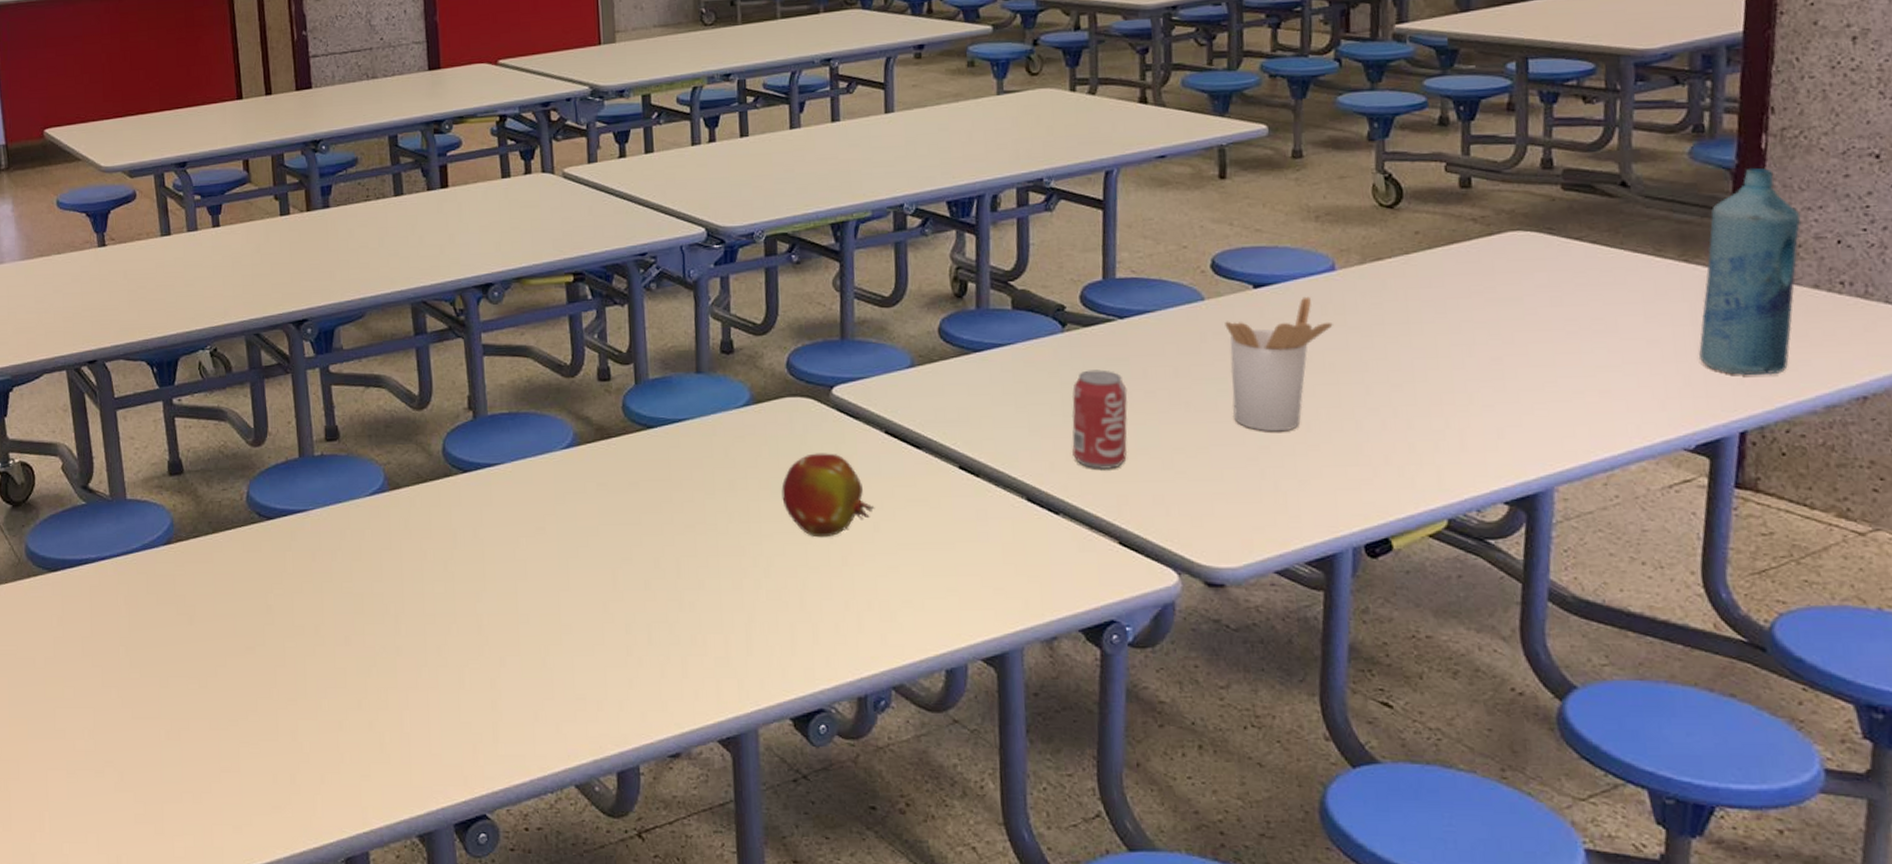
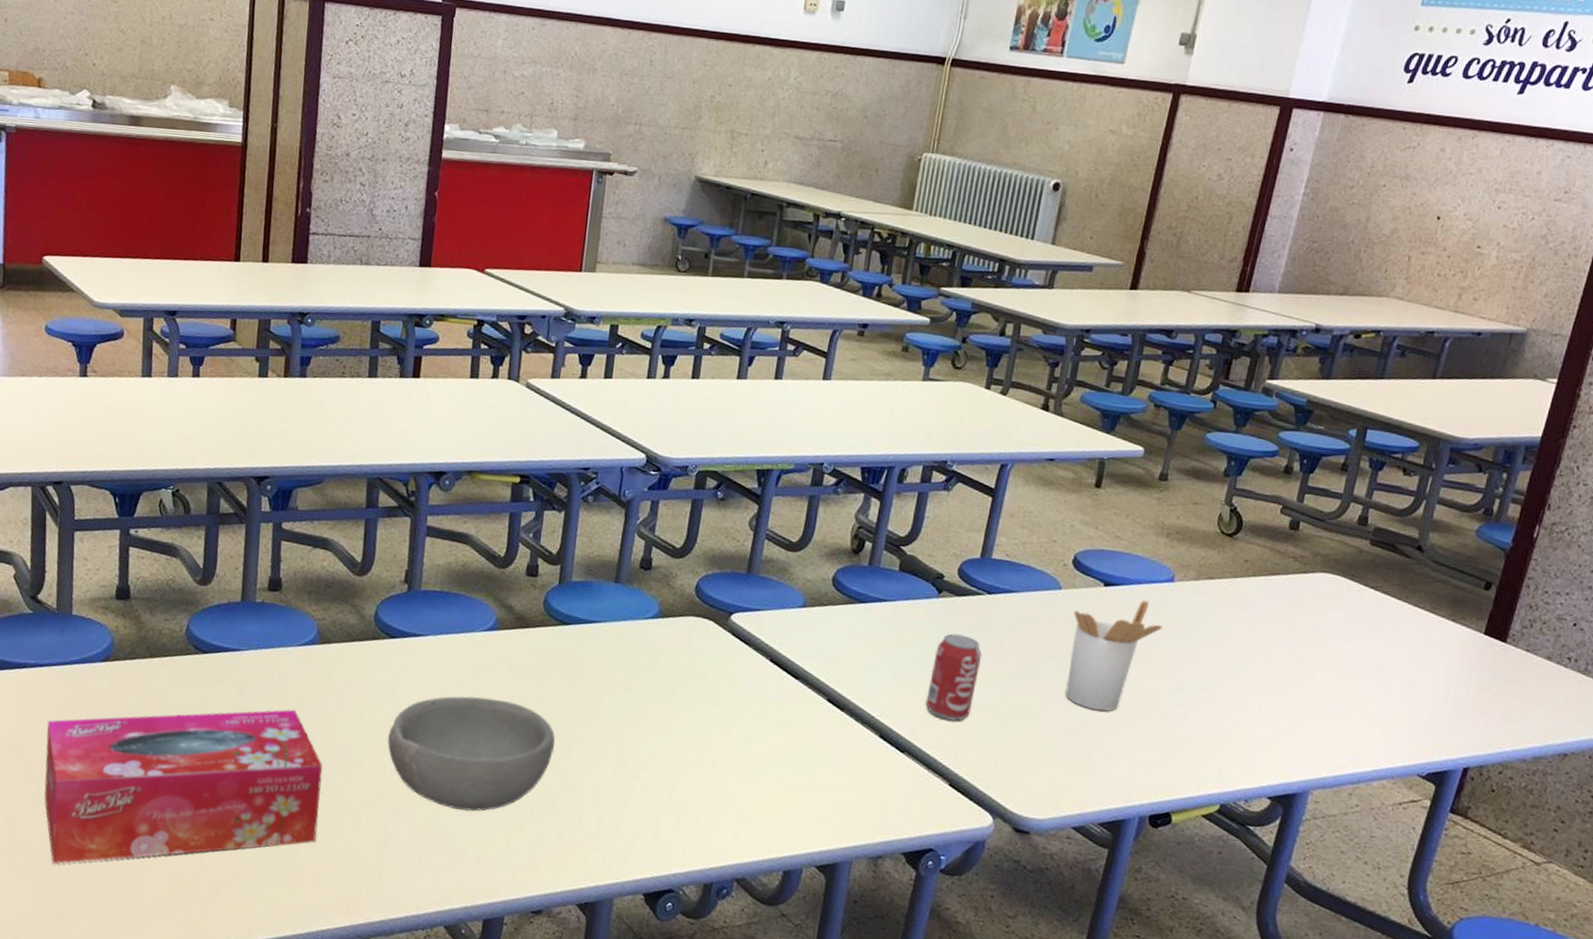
tissue box: none [118,566,420,773] -> present [44,709,323,864]
bowl: none [478,522,662,653] -> present [387,696,555,812]
fruit: present [781,453,875,538] -> none [670,668,749,744]
bottle: present [1699,167,1802,376] -> none [1446,551,1551,725]

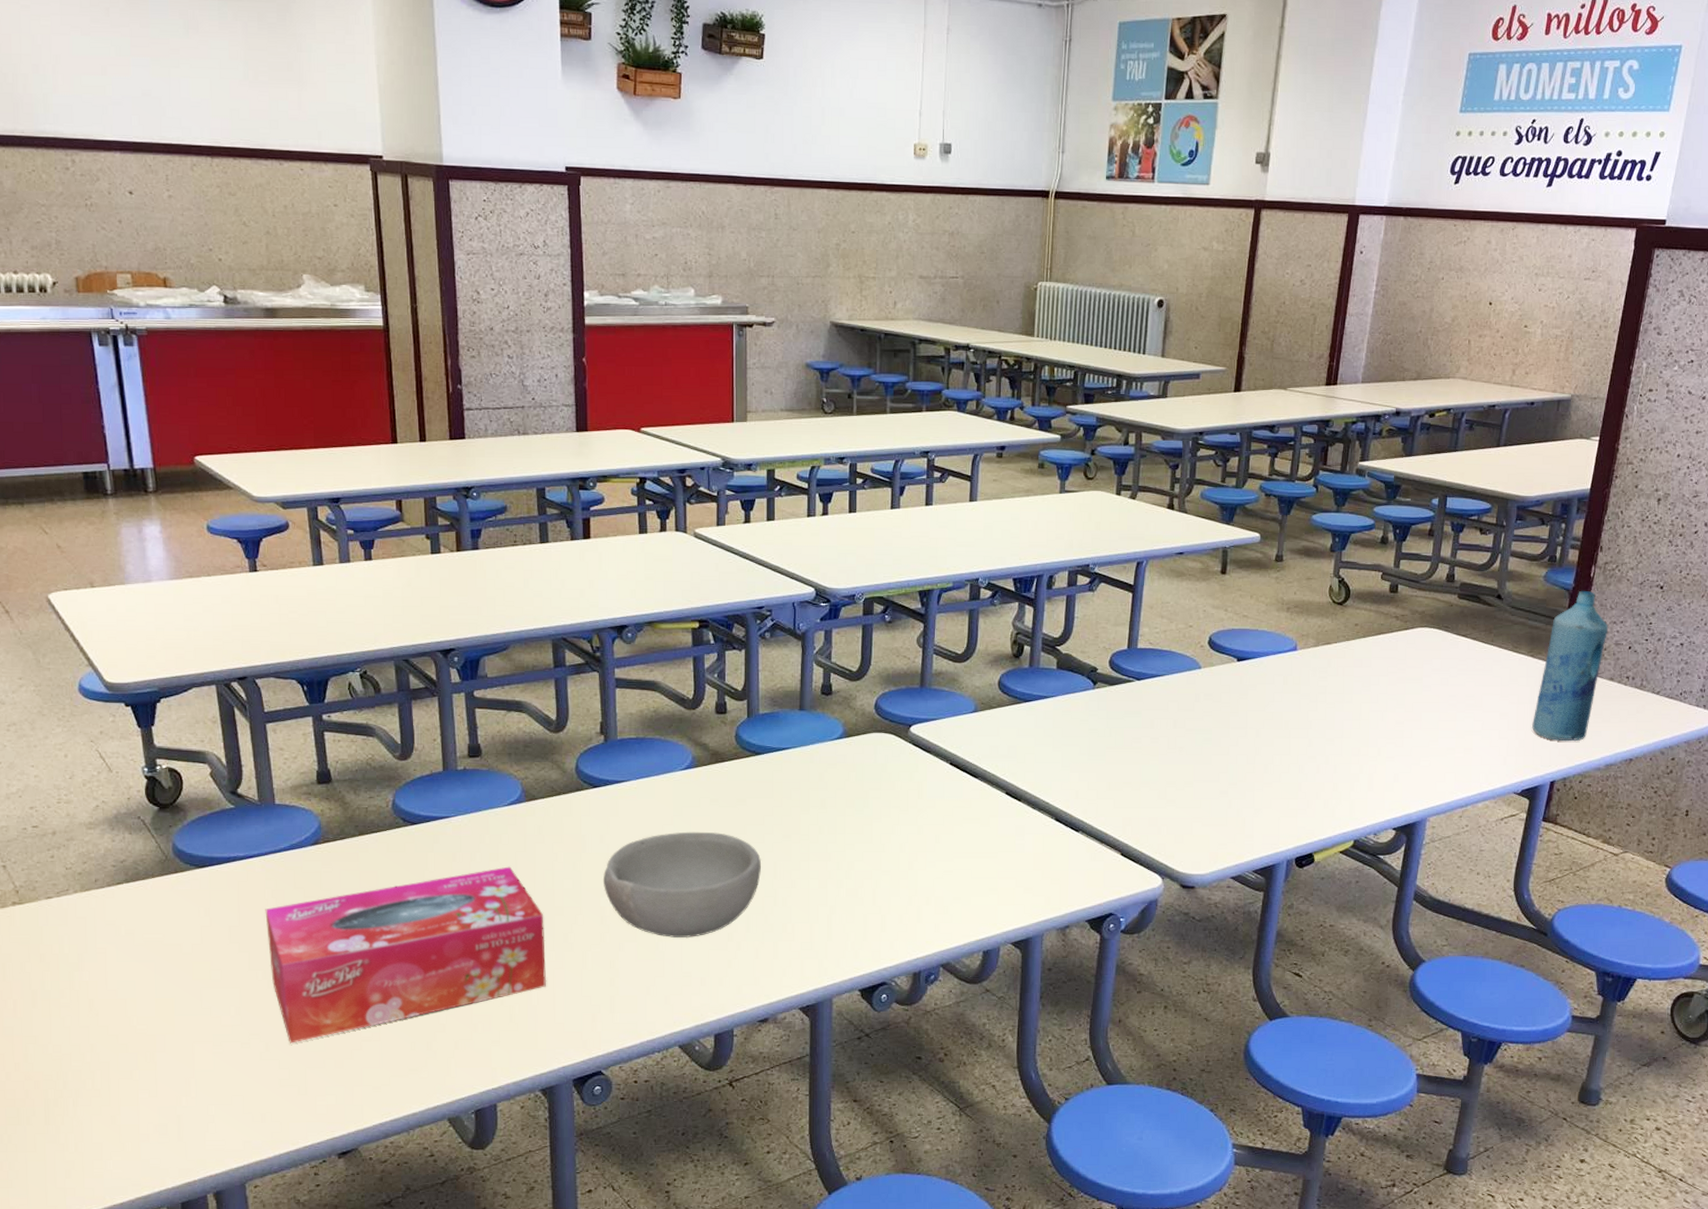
beverage can: present [925,633,982,722] -> none [1093,720,1138,798]
utensil holder: present [1064,600,1163,711] -> none [1213,669,1291,772]
bottle: none [1446,551,1551,725] -> present [1532,590,1609,742]

